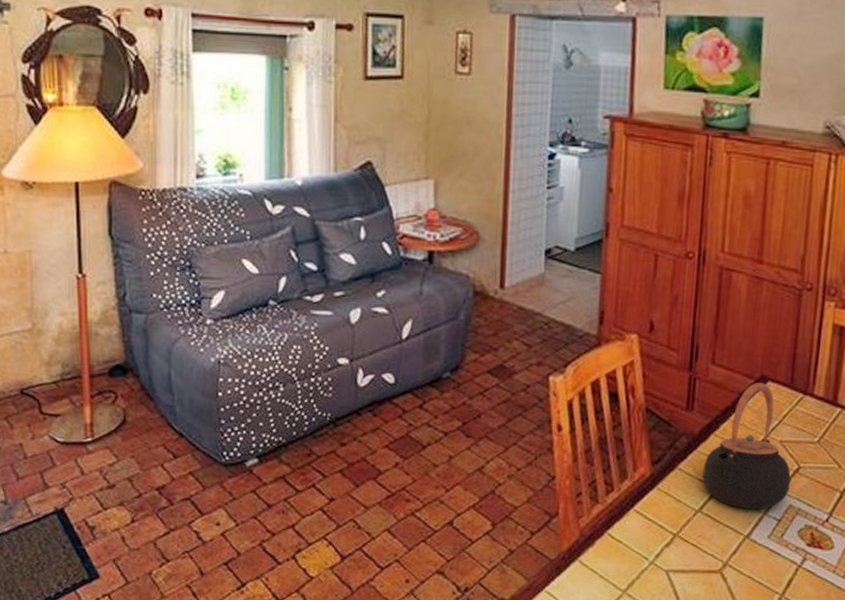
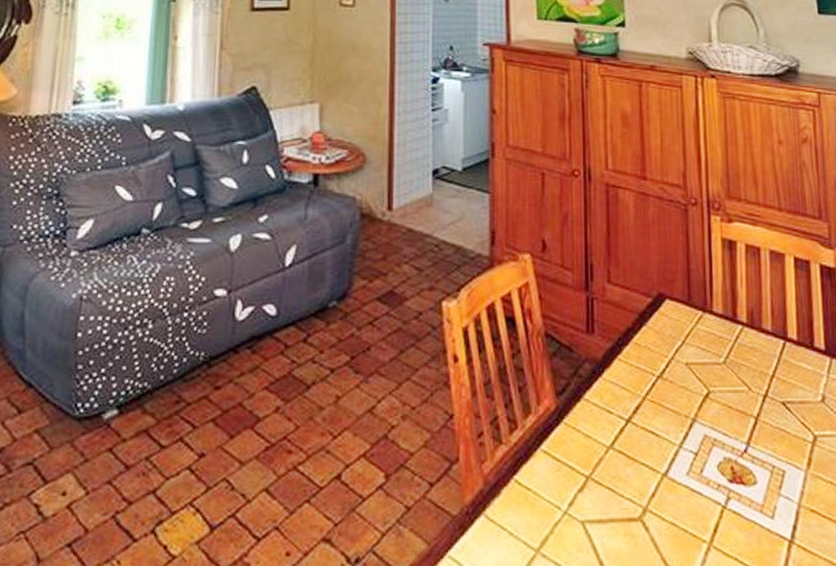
teapot: present [702,383,791,510] -> none [610,301,702,442]

